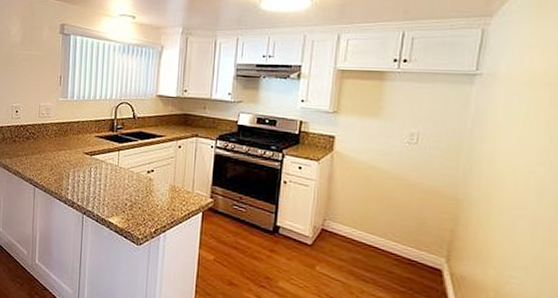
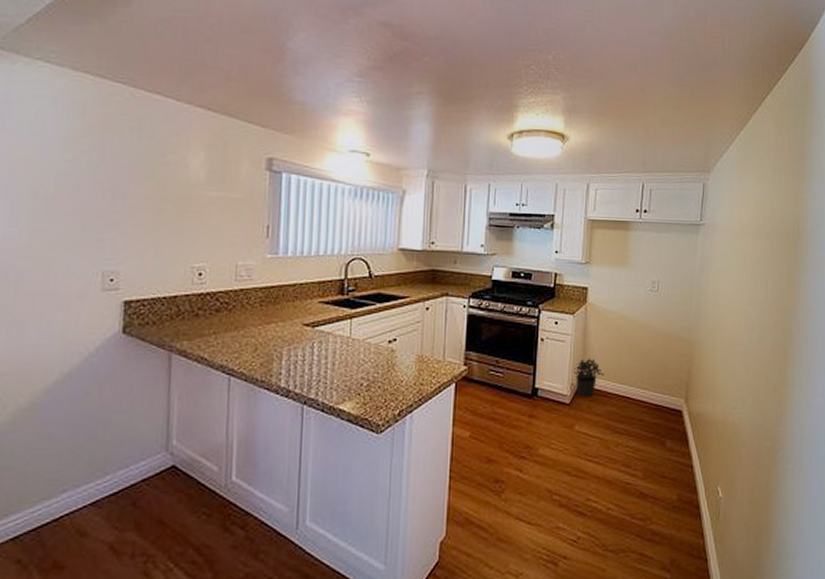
potted plant: none [317,204,350,242] -> present [574,358,604,397]

